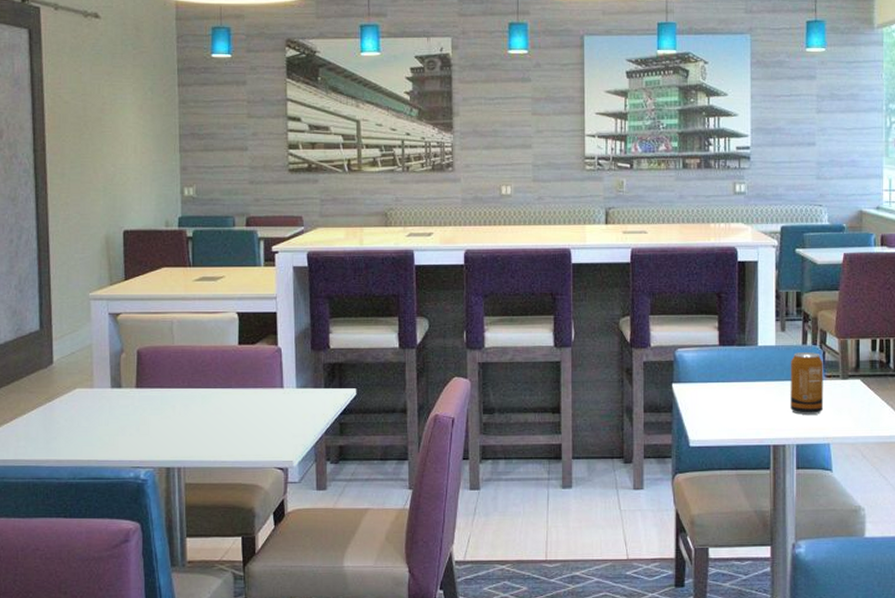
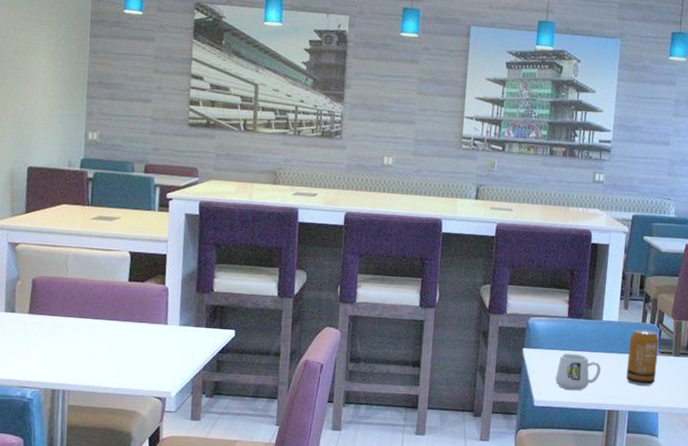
mug: none [711,385,762,426] -> present [555,353,601,391]

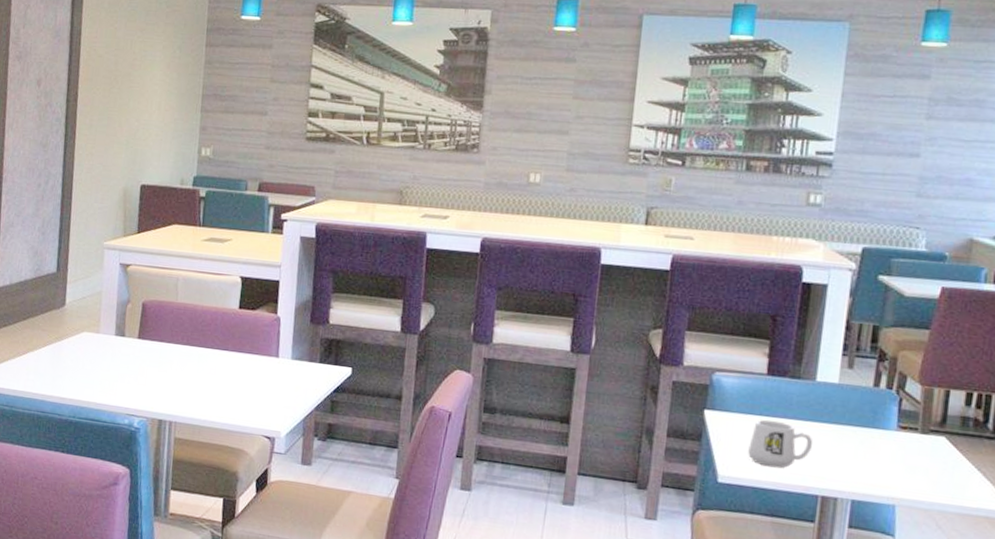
soda can: present [626,329,659,386] -> none [849,394,899,470]

